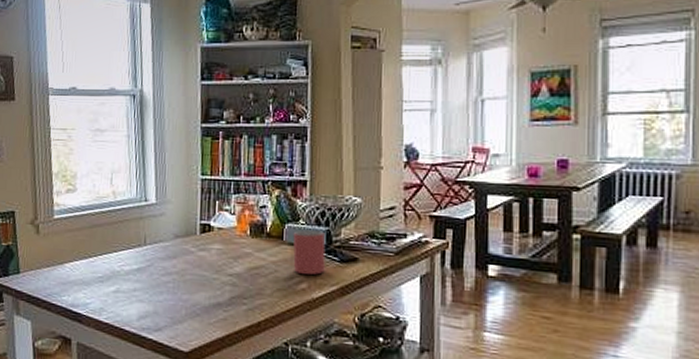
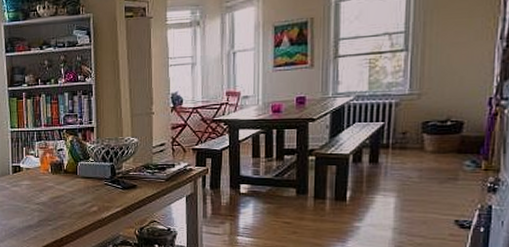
mug: present [292,230,326,275] -> none [84,166,111,200]

